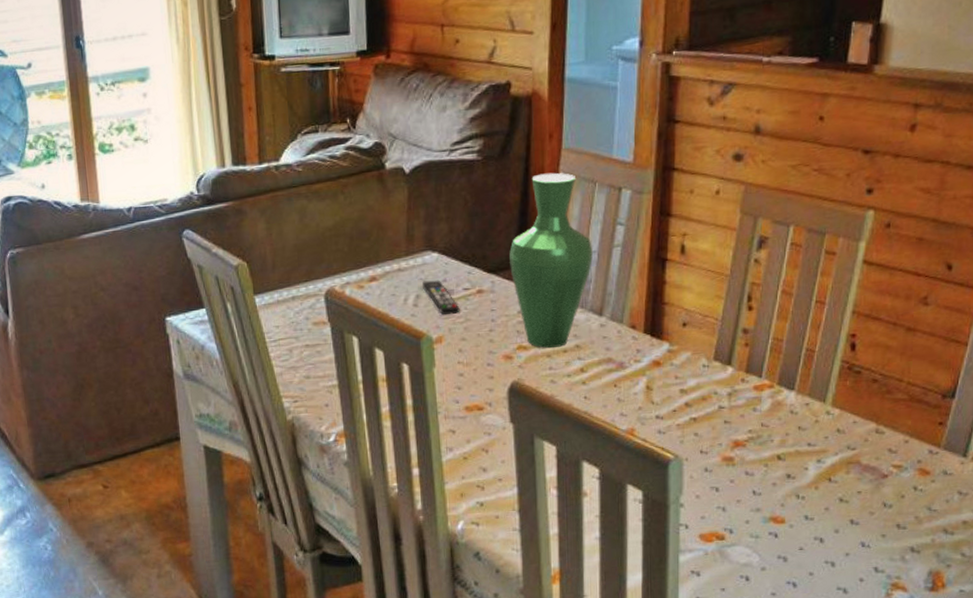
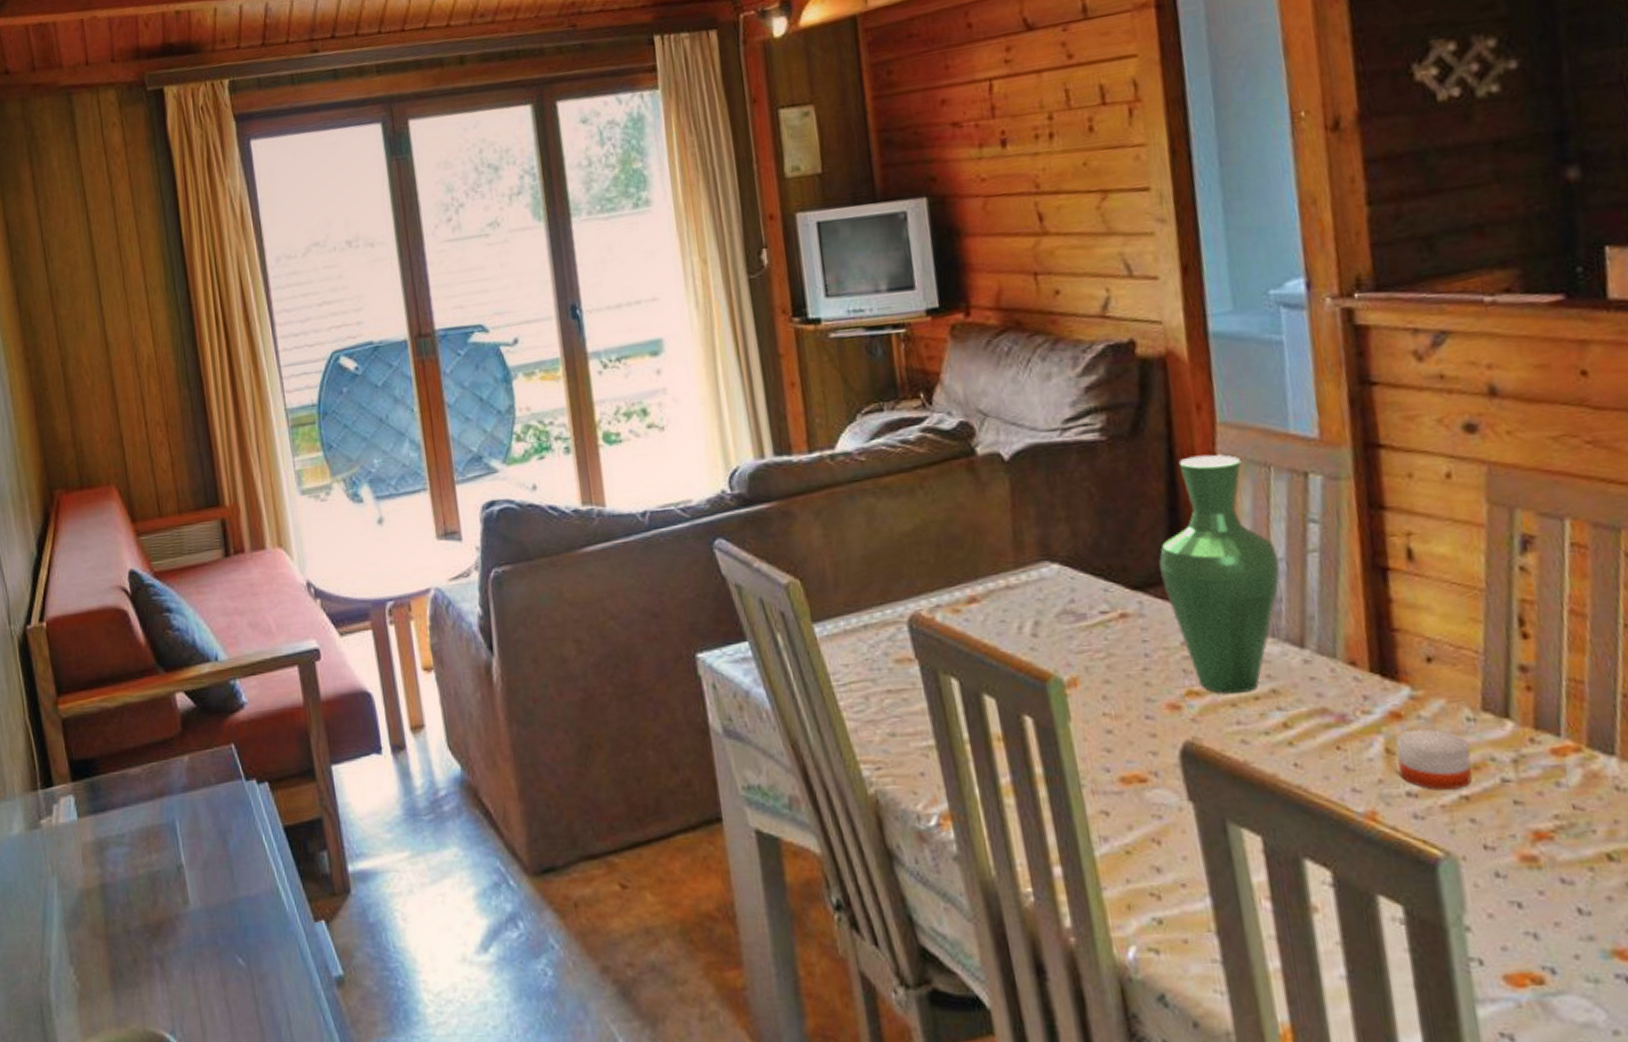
remote control: present [423,280,460,316] -> none [1041,600,1099,649]
candle: none [654,372,702,414] -> present [1396,728,1472,790]

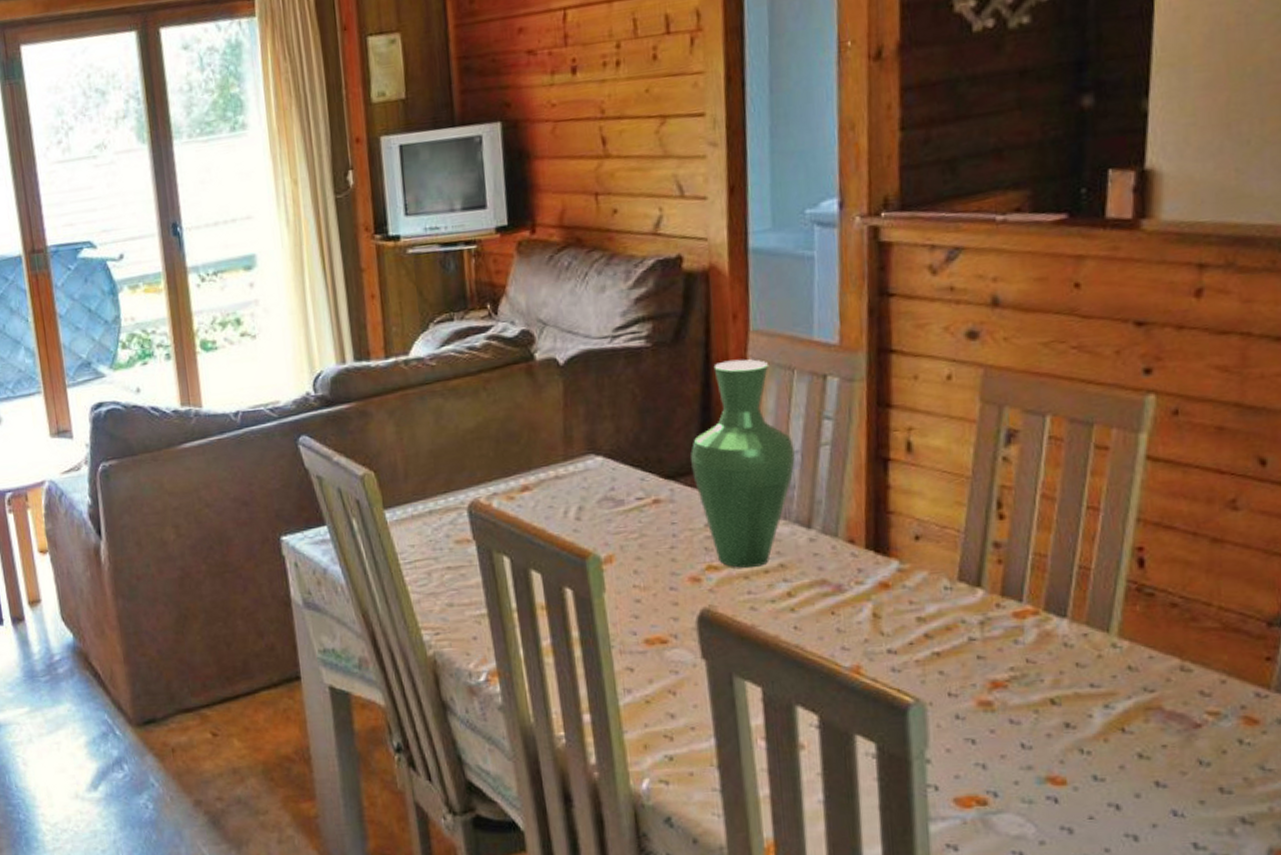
candle: present [1396,728,1472,790] -> none [882,596,945,648]

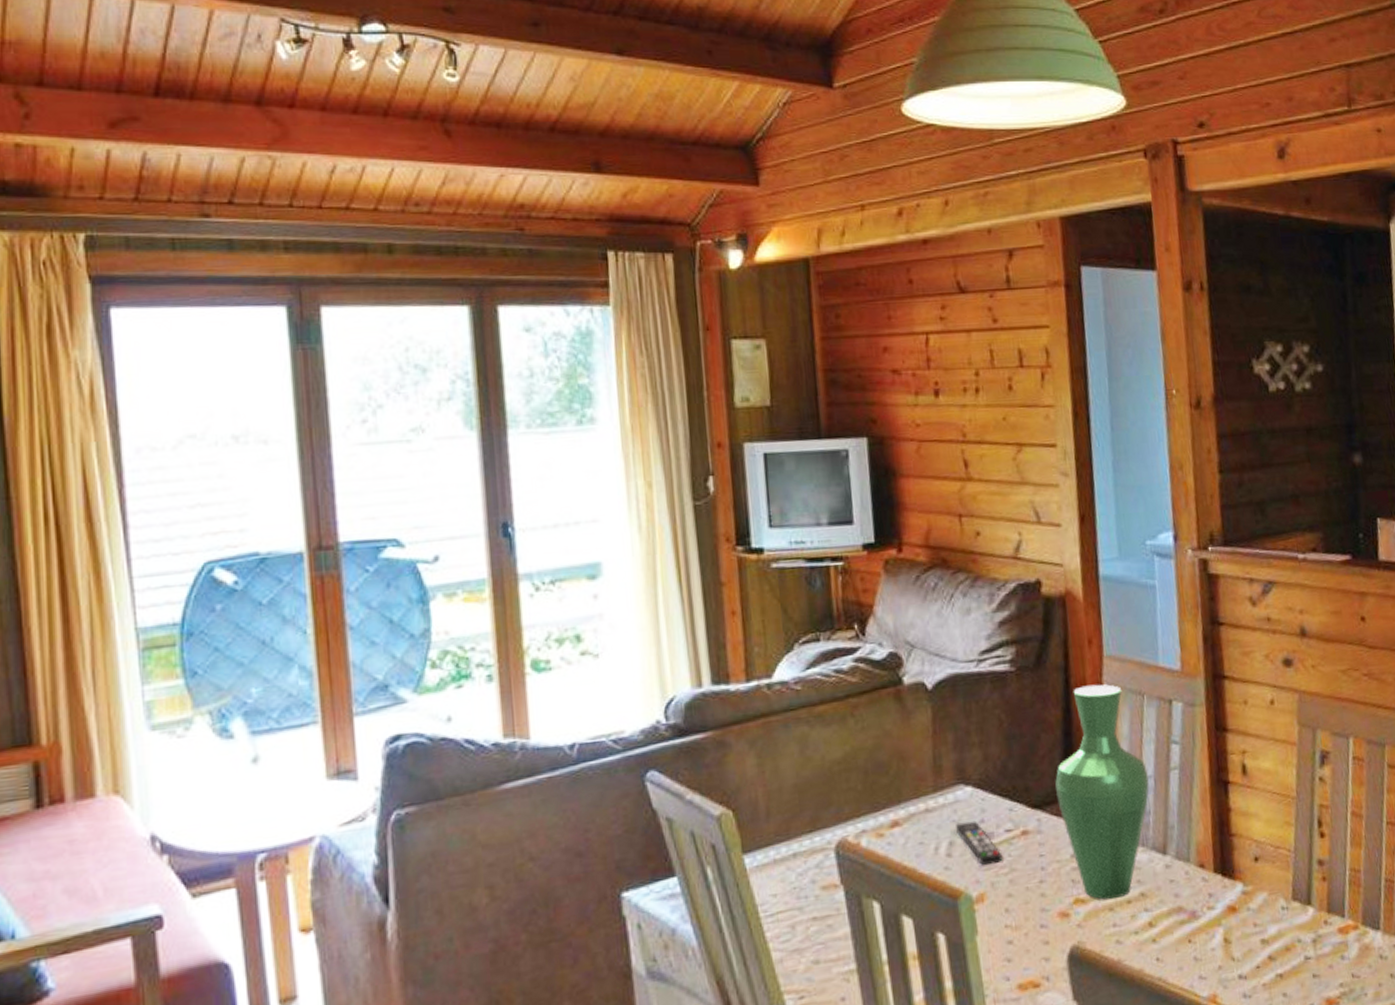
remote control: none [585,488,633,531] -> present [956,820,1003,867]

